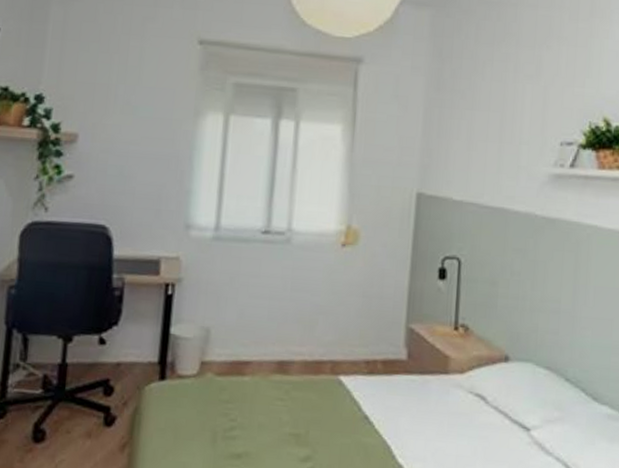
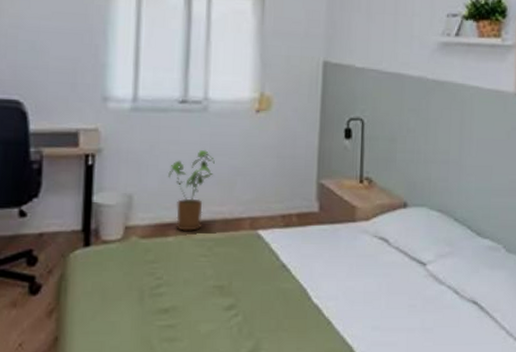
house plant: none [247,284,296,371] -> present [168,149,215,231]

